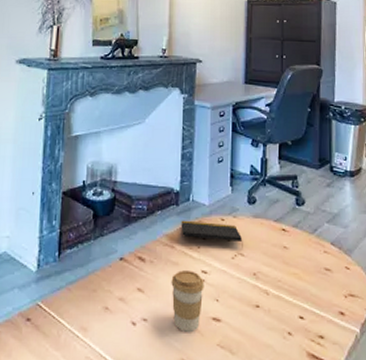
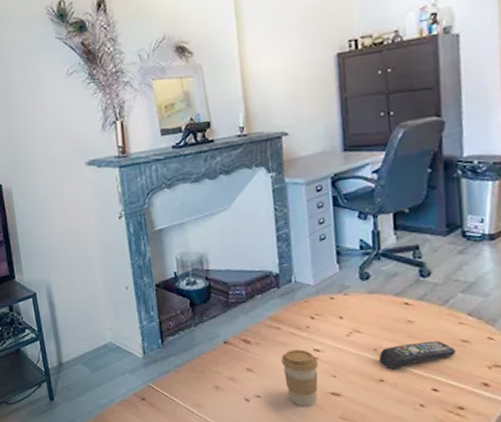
notepad: present [181,220,243,249] -> none [284,301,359,326]
remote control: none [257,267,320,296] -> present [378,340,456,370]

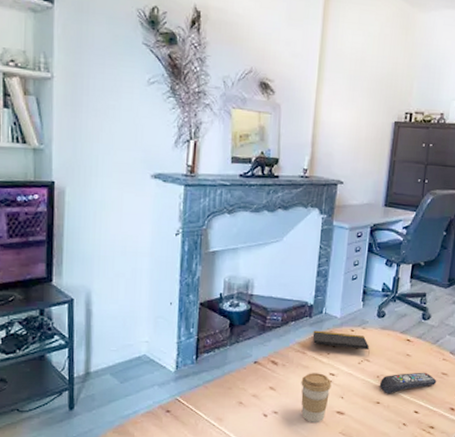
notepad: none [284,301,359,326] -> present [312,330,370,356]

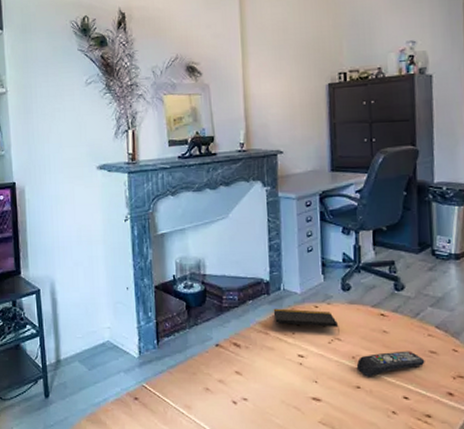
coffee cup: present [301,373,332,422] -> none [268,355,302,410]

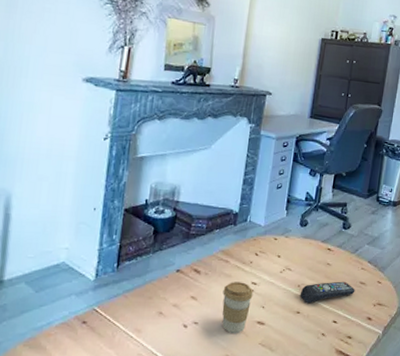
coffee cup: none [268,355,302,410] -> present [221,282,253,333]
notepad: present [273,308,340,334] -> none [236,238,292,265]

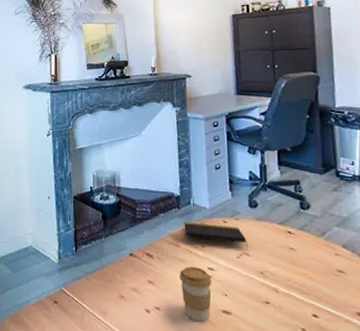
notepad: none [236,238,292,265] -> present [183,222,248,249]
remote control: present [299,281,355,304] -> none [265,268,333,293]

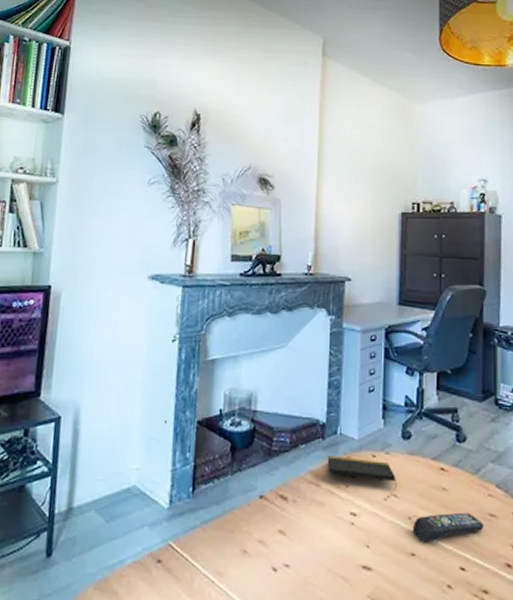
coffee cup: present [179,267,212,322] -> none [316,511,353,581]
remote control: none [265,268,333,293] -> present [412,512,484,543]

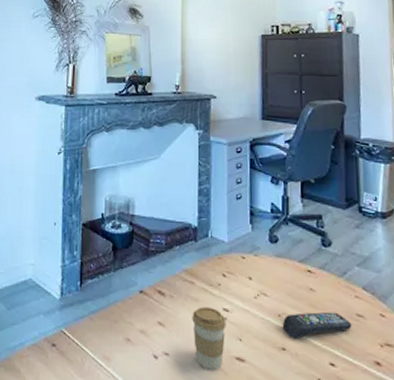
coffee cup: none [316,511,353,581] -> present [192,307,226,370]
notepad: present [327,455,397,489] -> none [200,256,266,289]

